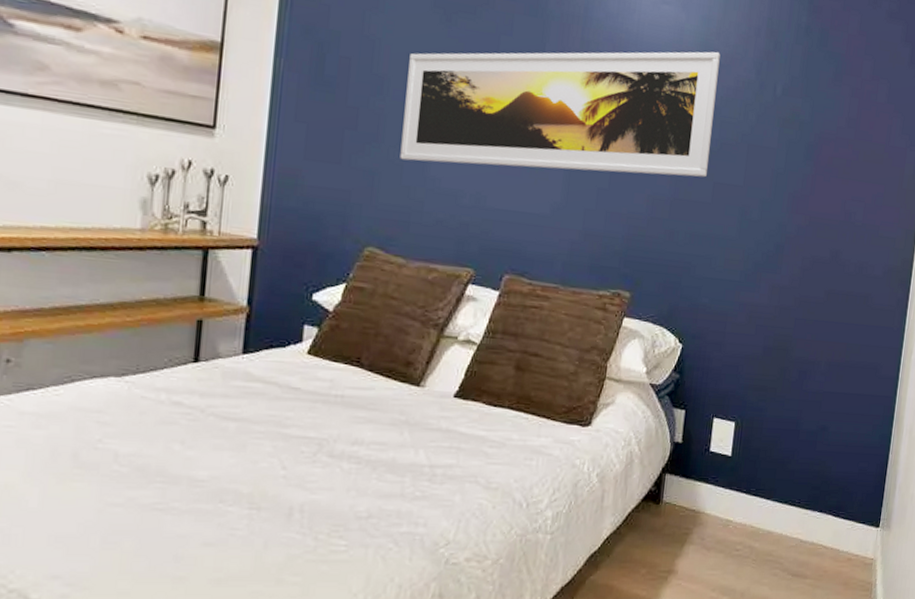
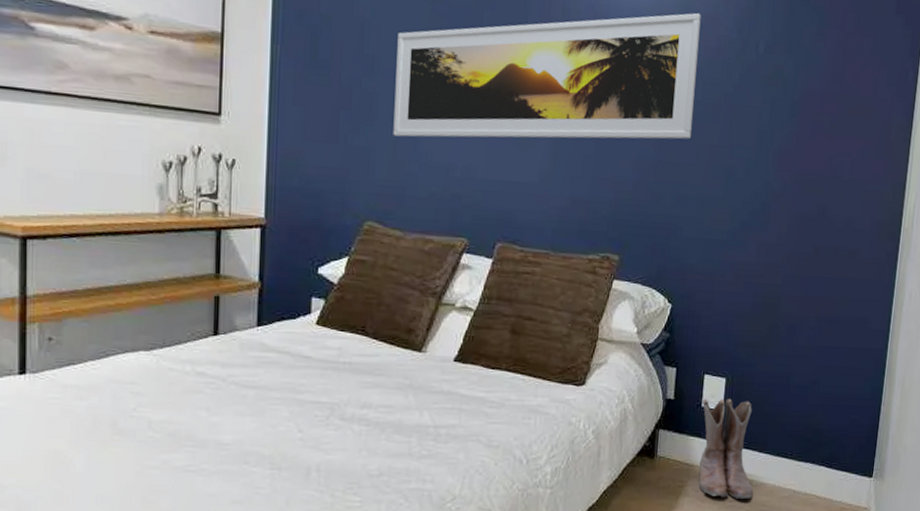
boots: none [704,442,761,548] -> present [699,398,754,499]

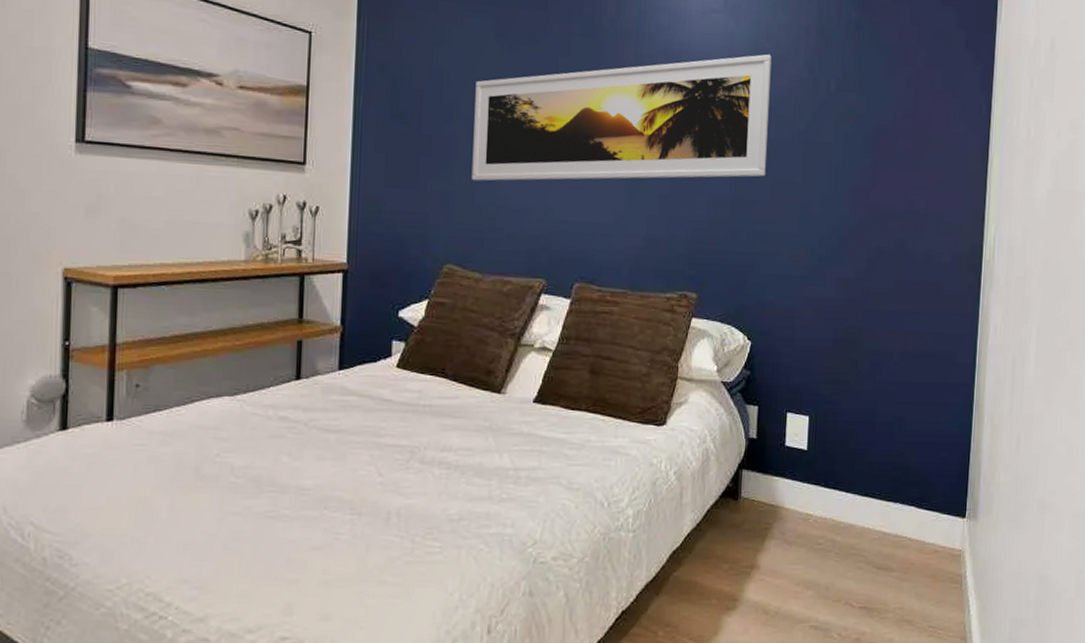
boots: present [699,398,754,499] -> none [785,437,842,541]

